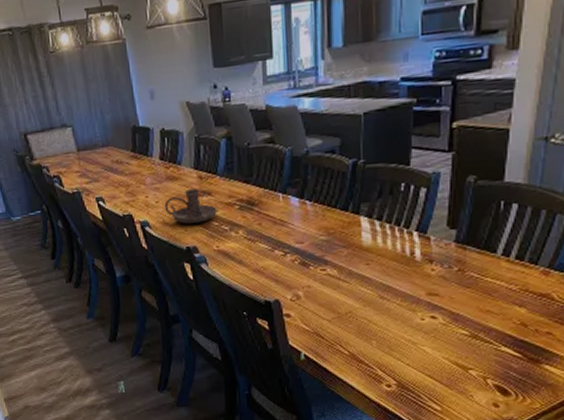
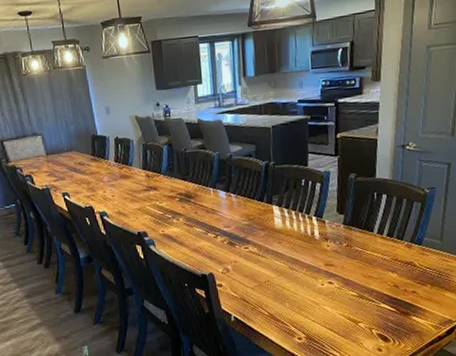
candle holder: present [164,189,217,224] -> none [119,185,162,213]

